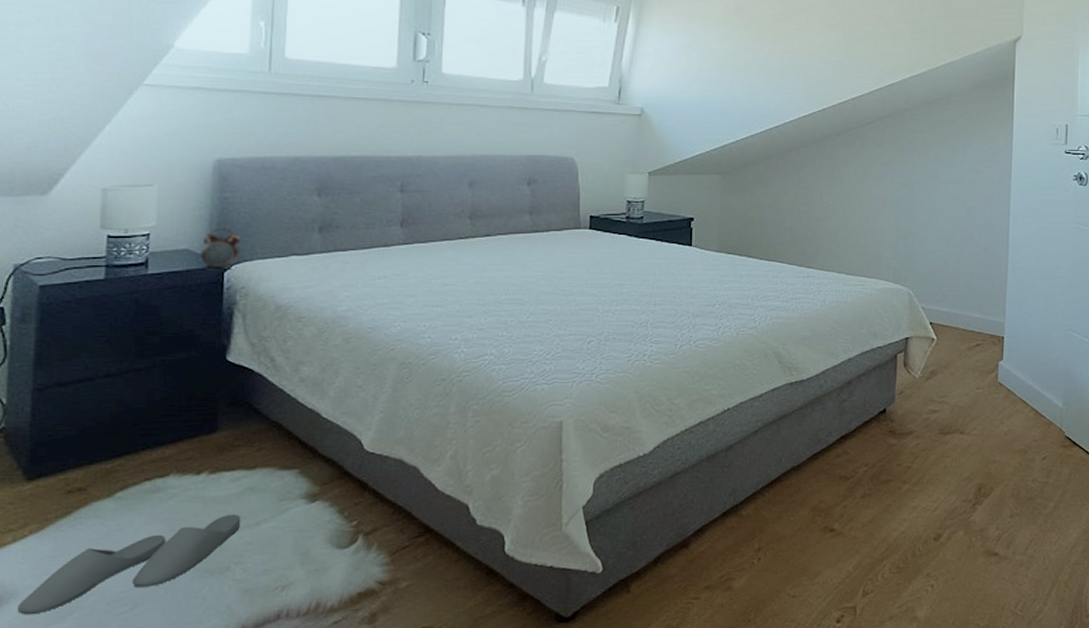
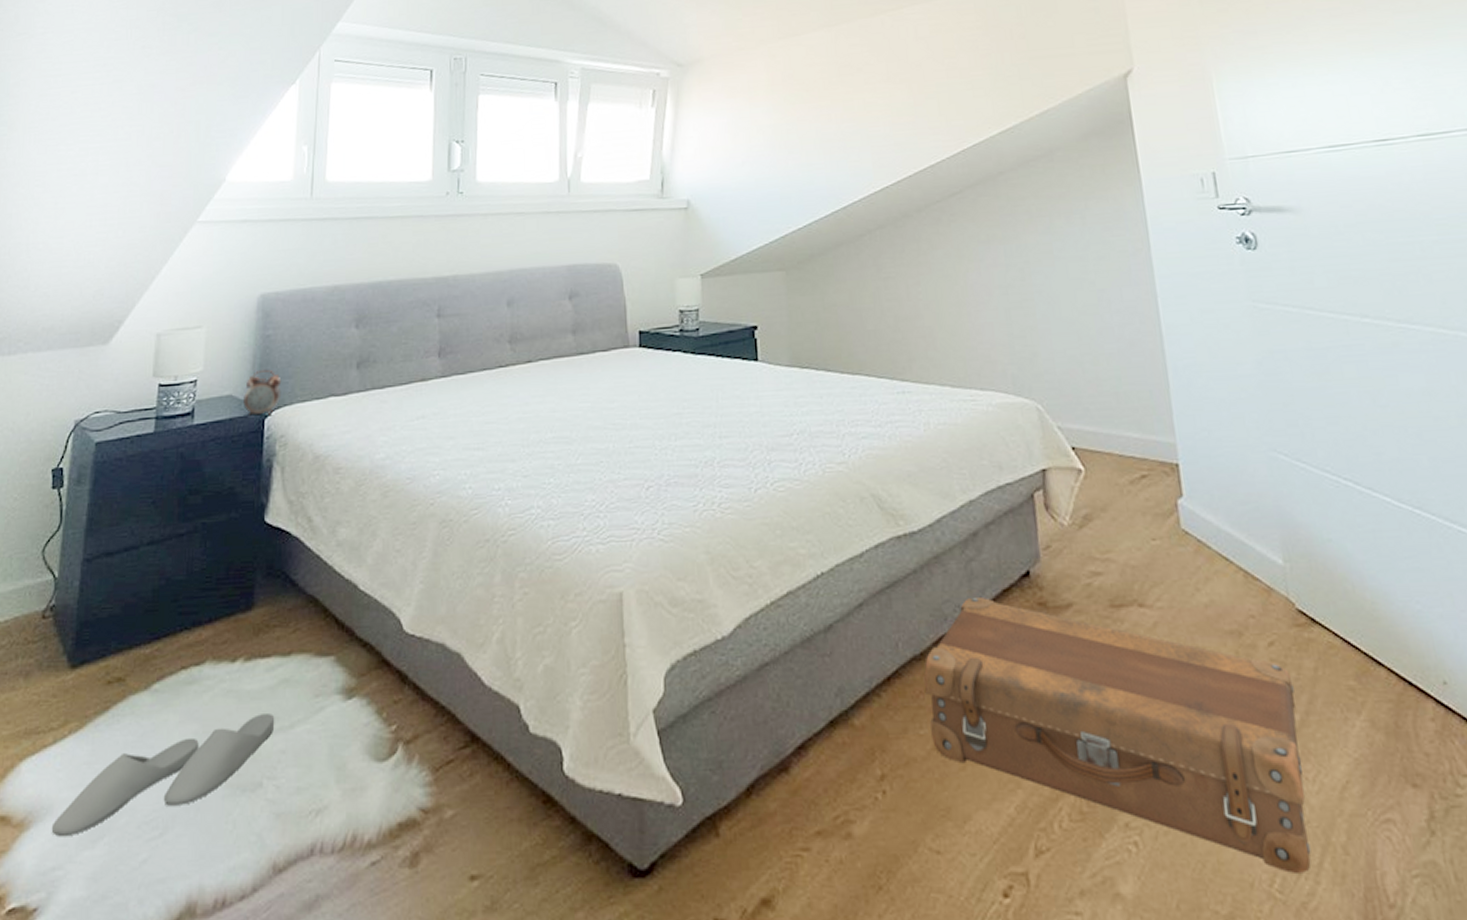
suitcase: none [798,426,1054,600] -> present [924,596,1311,873]

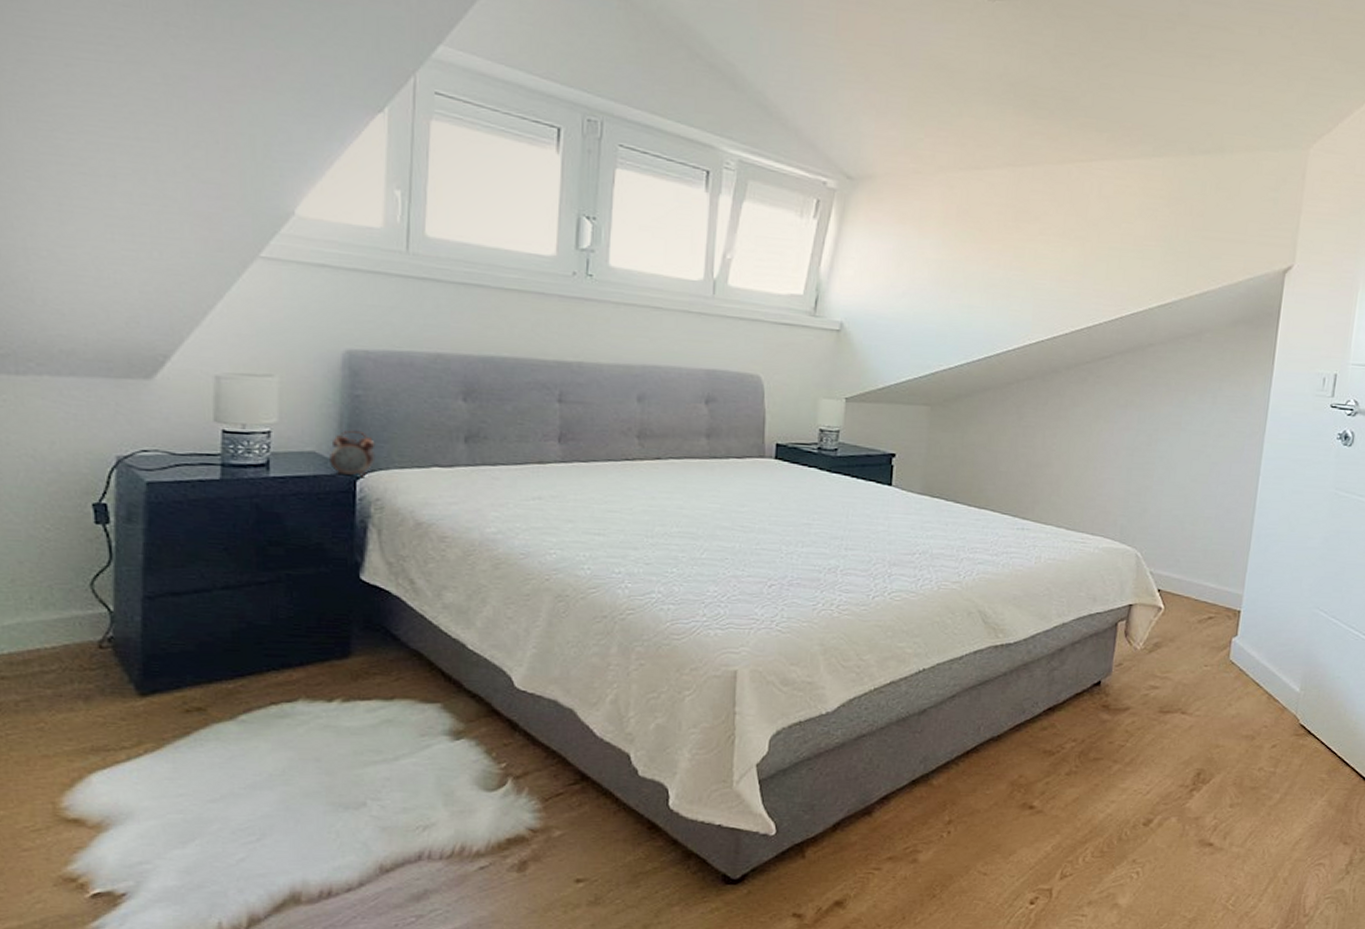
slippers: present [51,714,275,837] -> none [133,747,378,838]
suitcase: present [924,596,1311,873] -> none [995,697,1282,894]

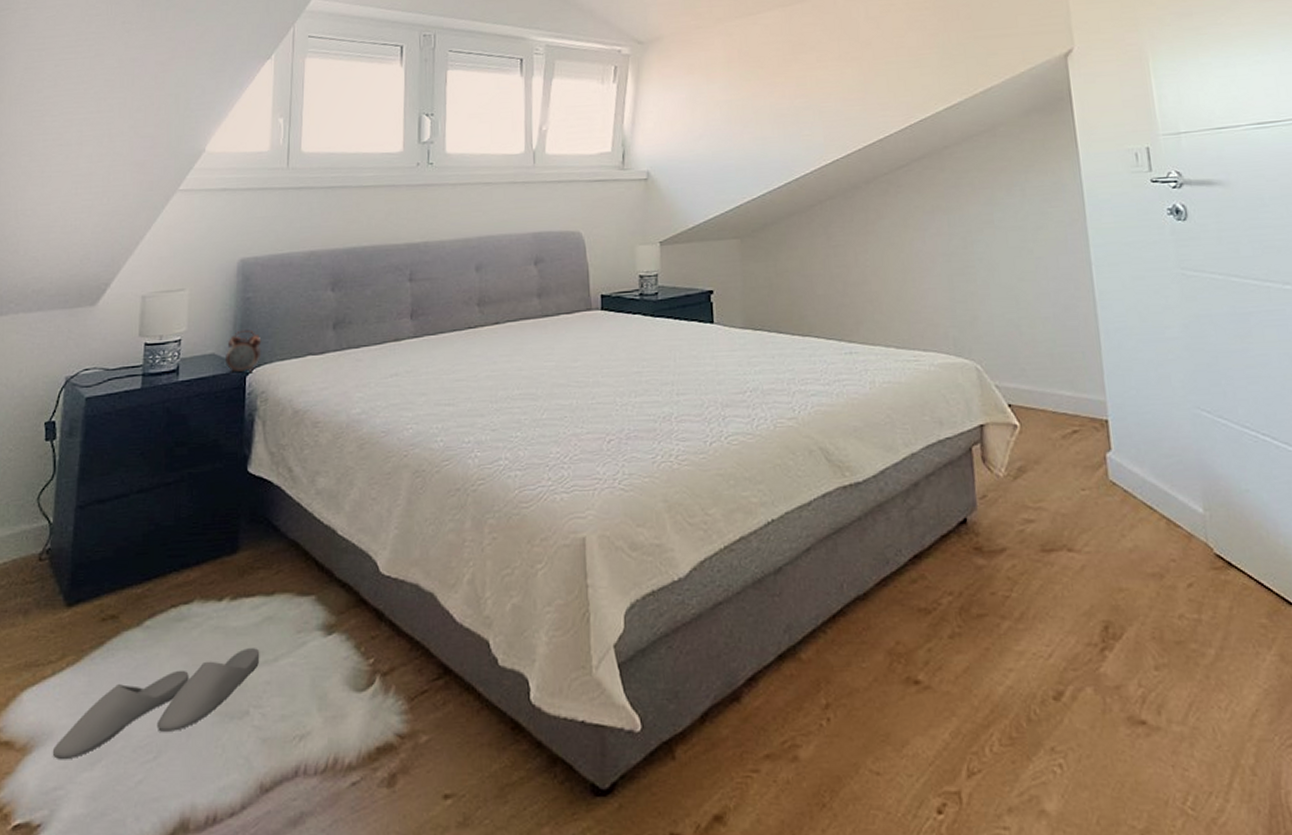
slippers: none [133,747,378,838] -> present [52,648,260,760]

